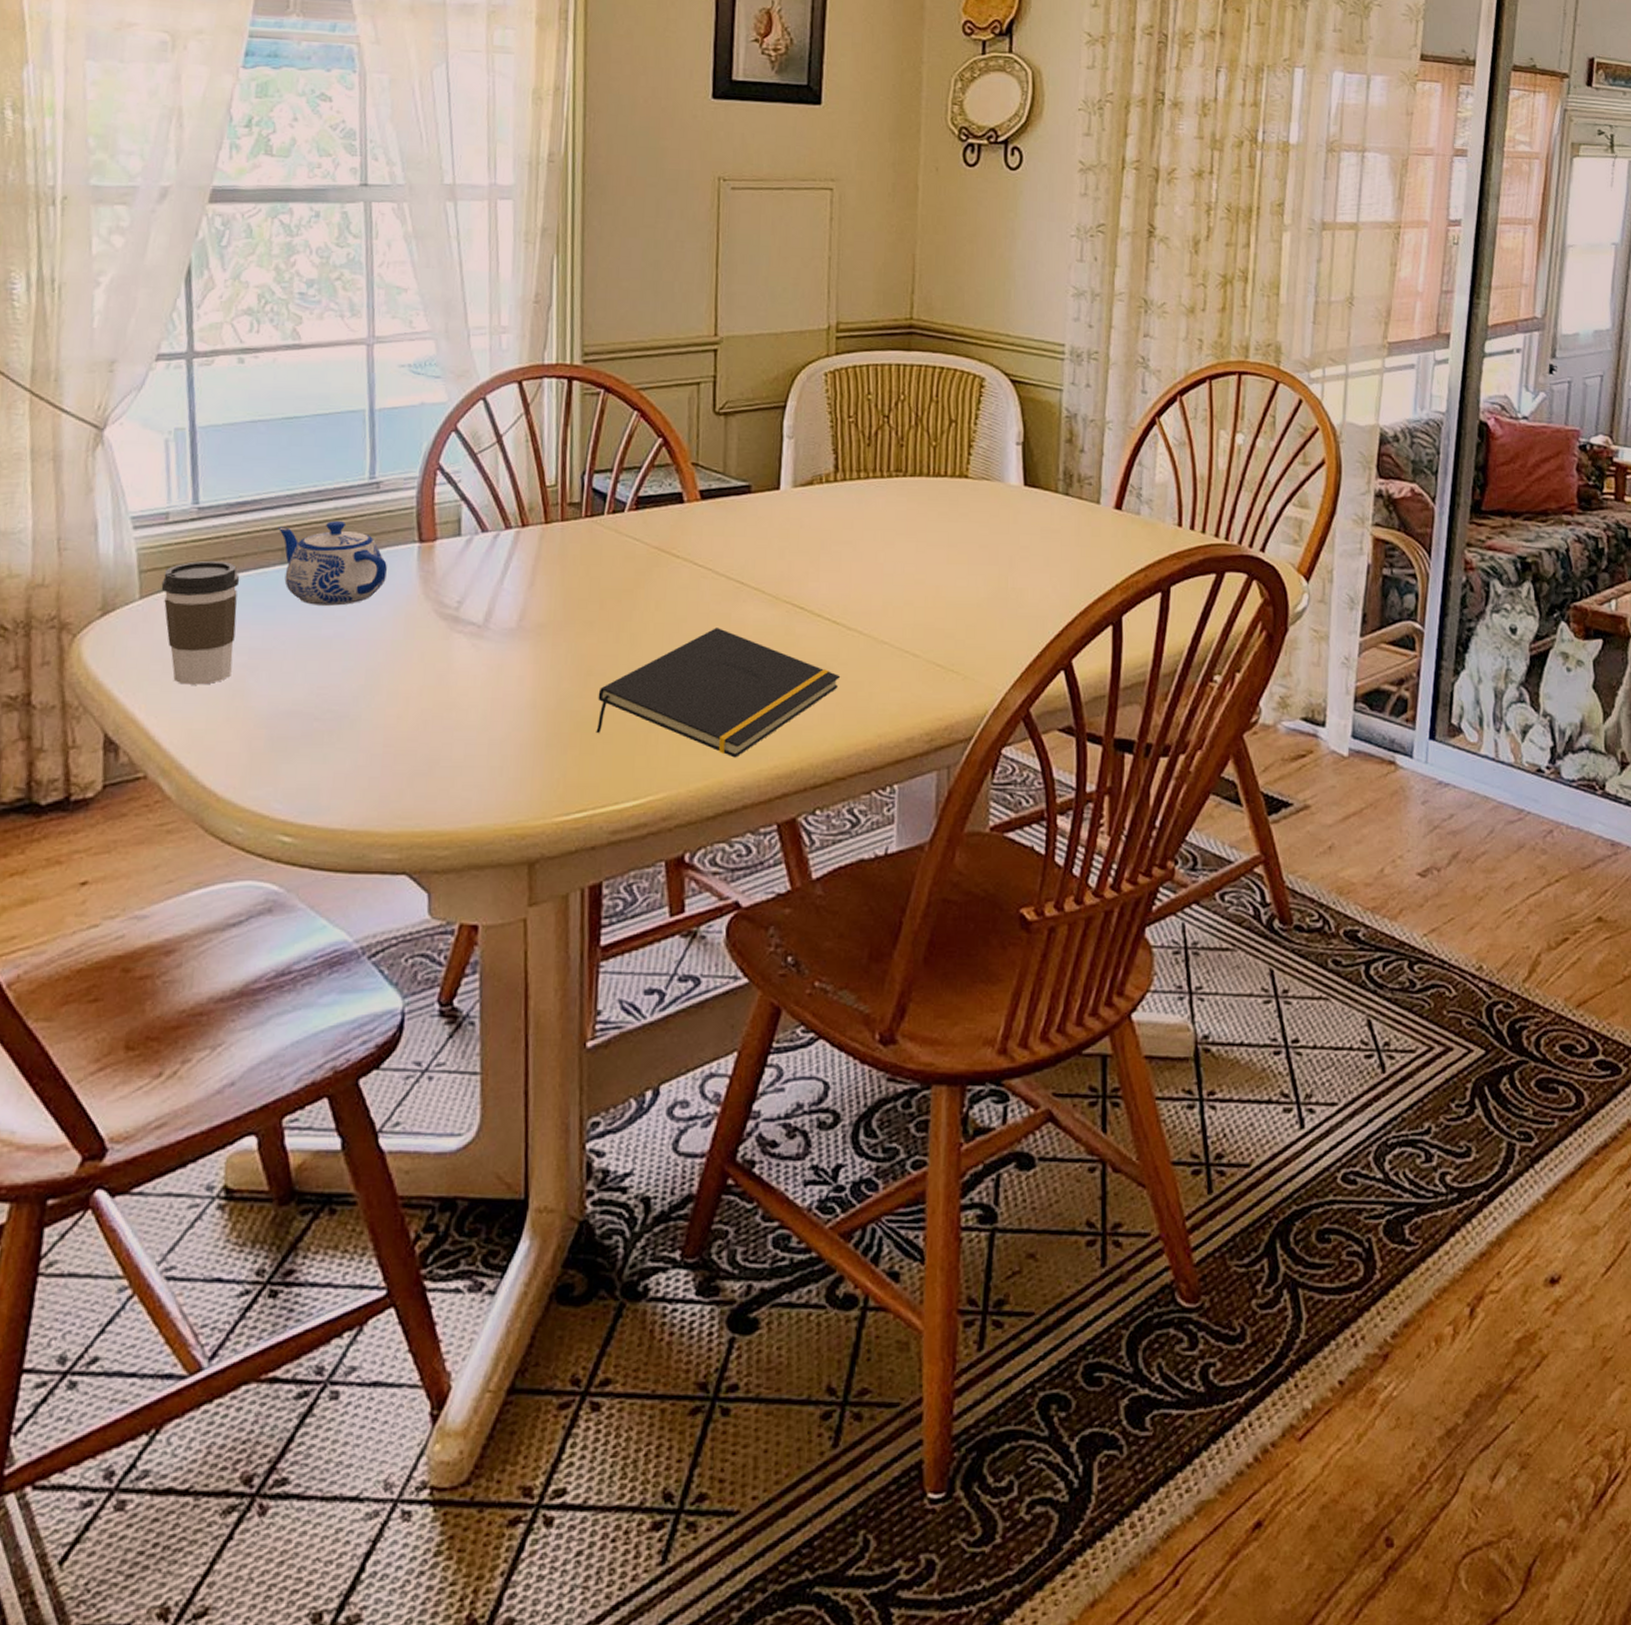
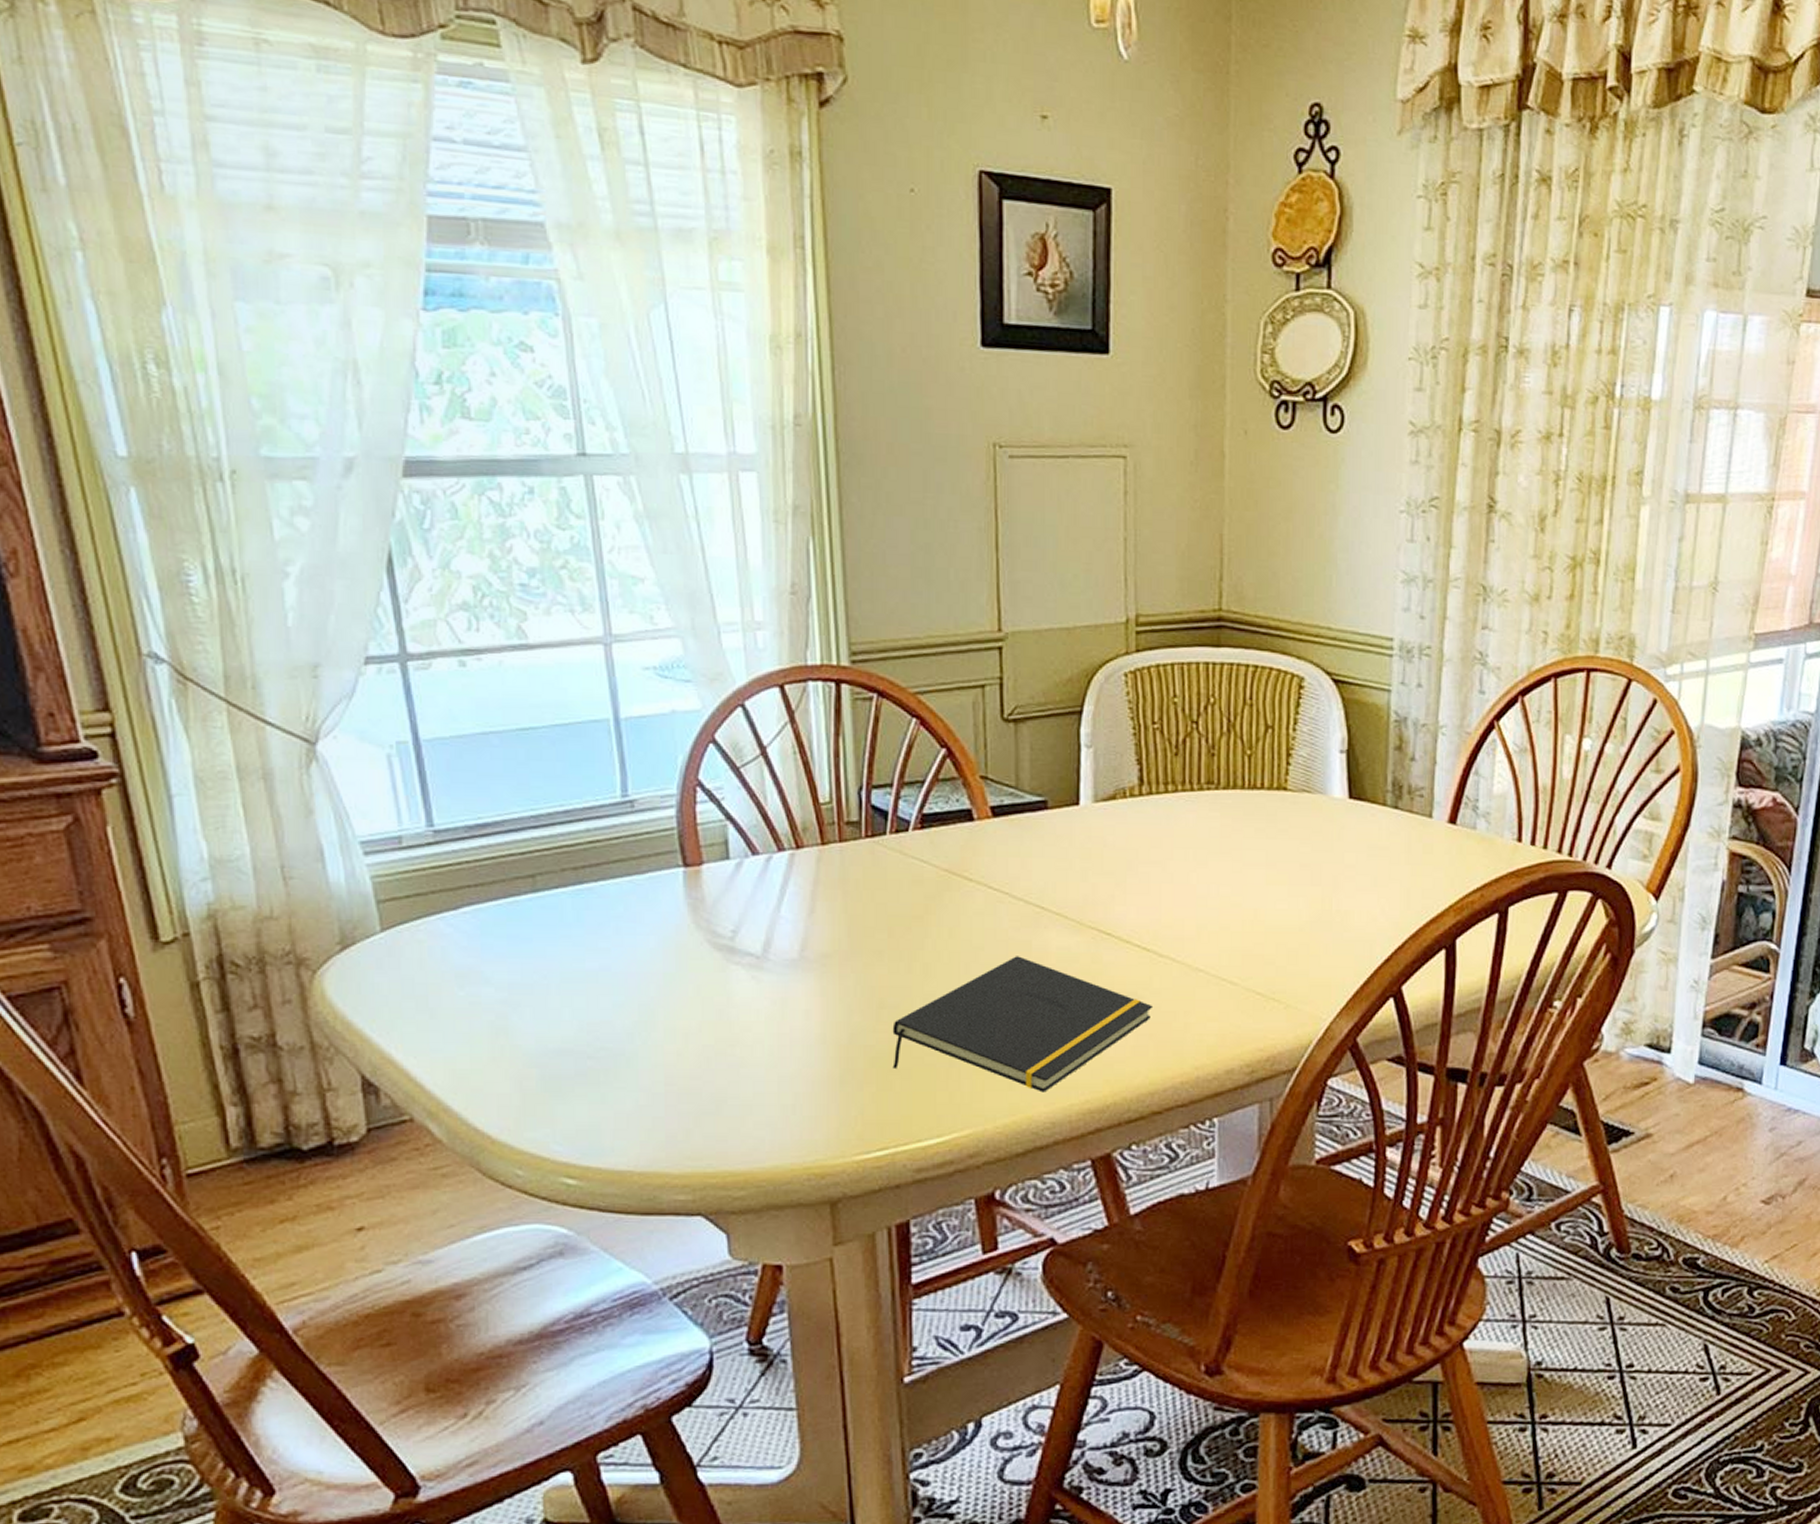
coffee cup: present [161,560,240,685] -> none [403,888,492,1023]
teapot: present [279,521,387,606] -> none [526,844,651,937]

